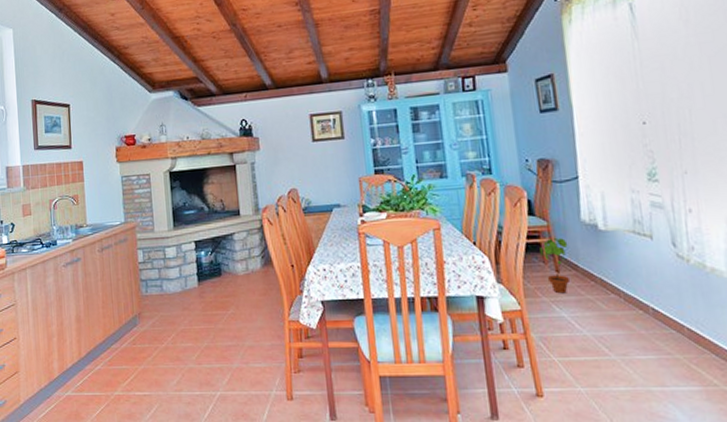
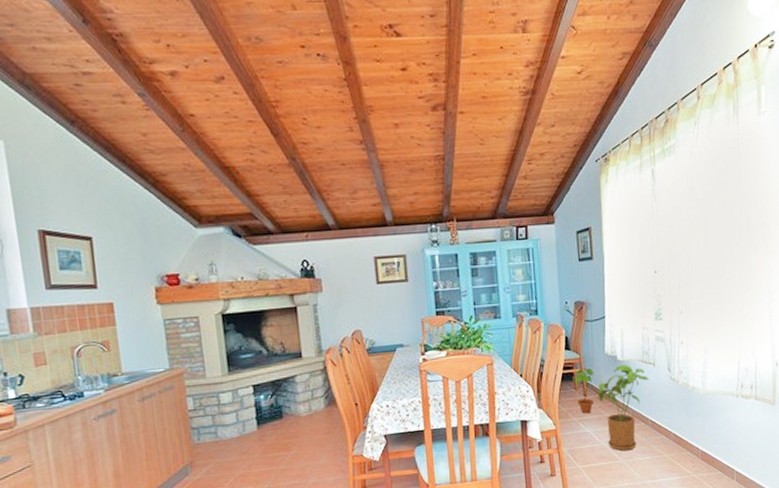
house plant: none [573,235,646,345] -> present [597,364,650,451]

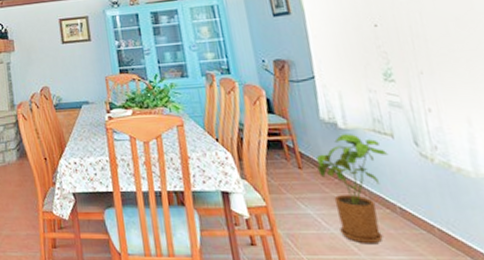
potted plant: present [573,367,594,414] -> none [281,135,313,191]

